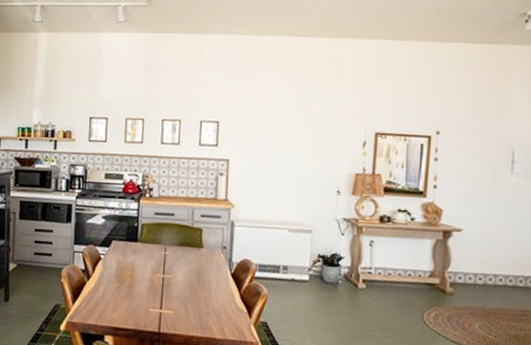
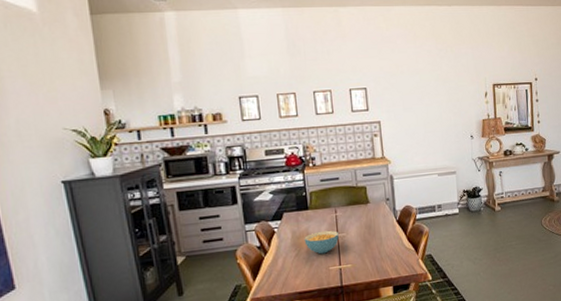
cereal bowl: none [128,267,164,293] -> present [304,230,339,254]

